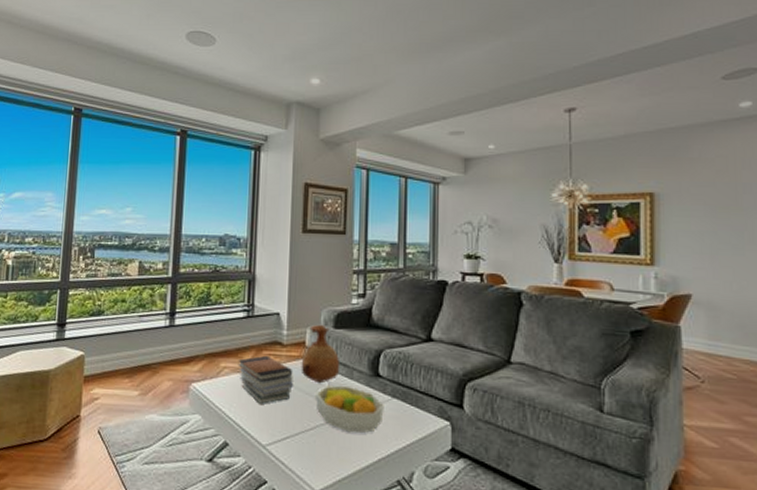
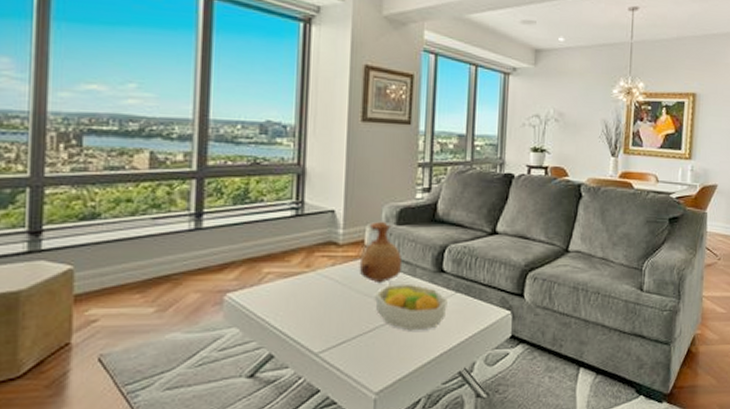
book stack: present [238,355,293,404] -> none [284,257,350,310]

